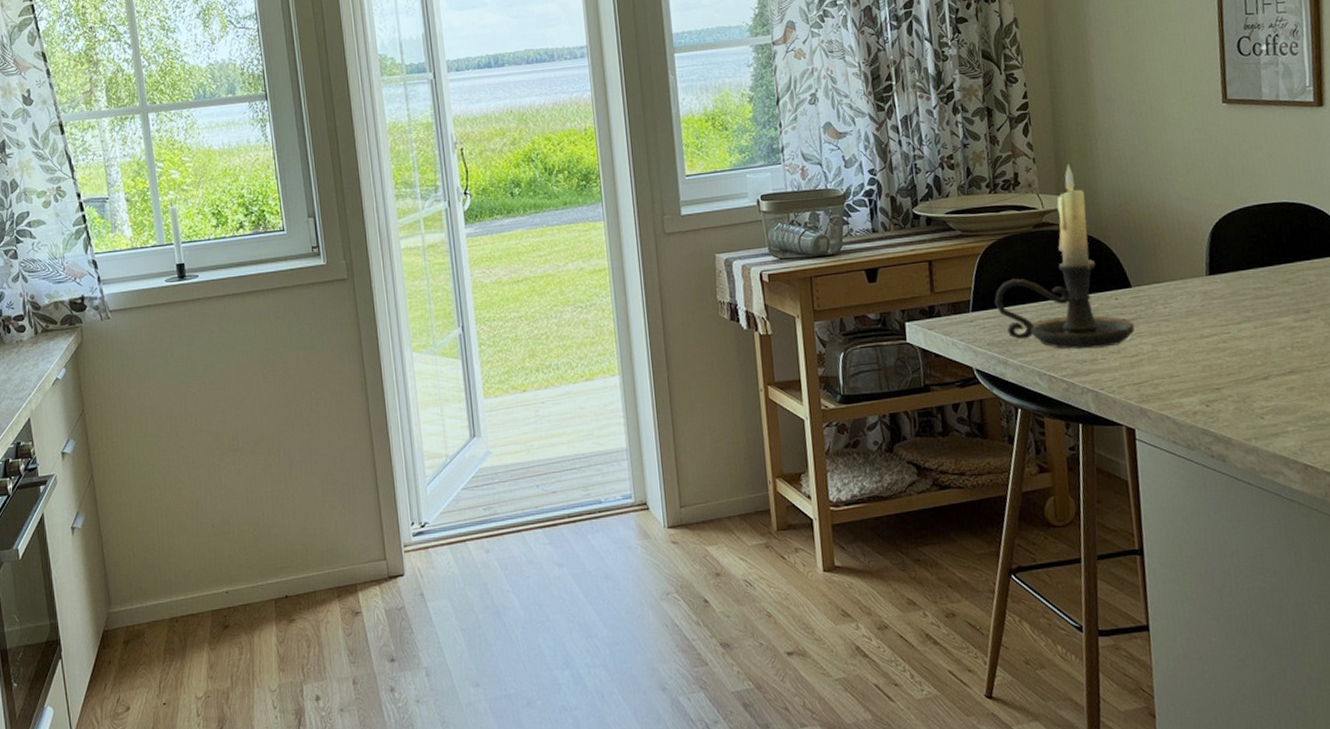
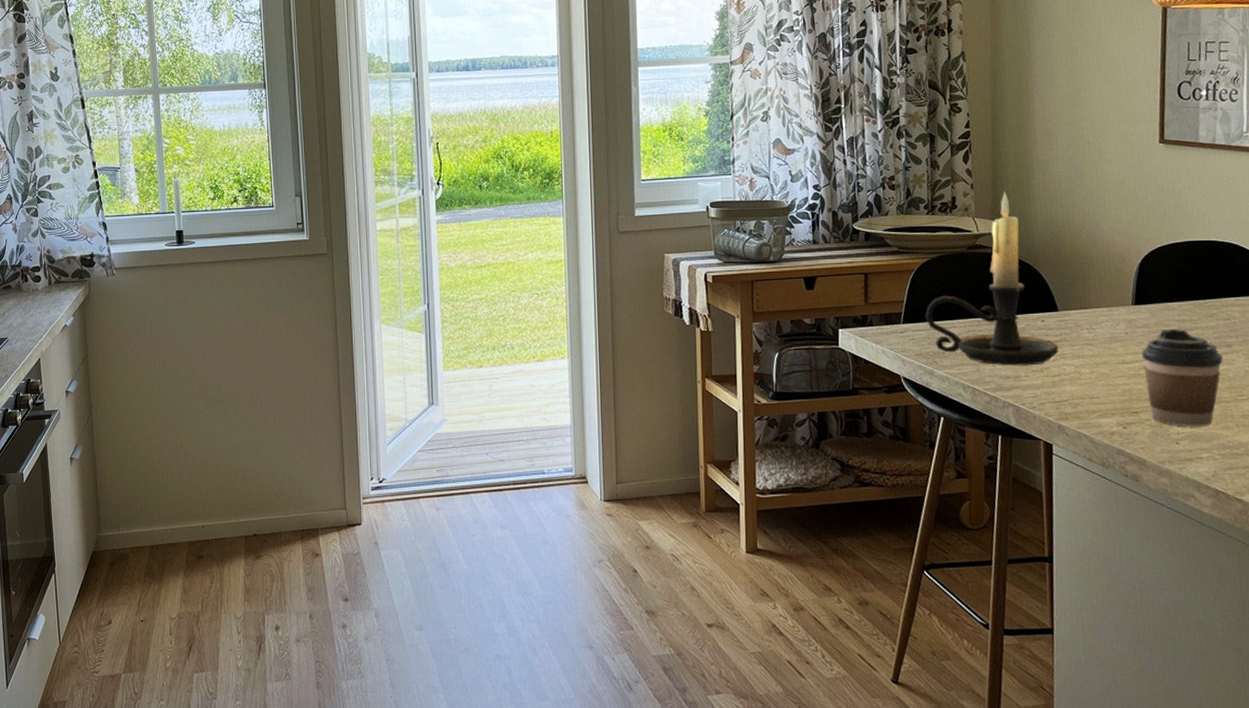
coffee cup: none [1219,297,1302,400] -> present [1141,329,1223,426]

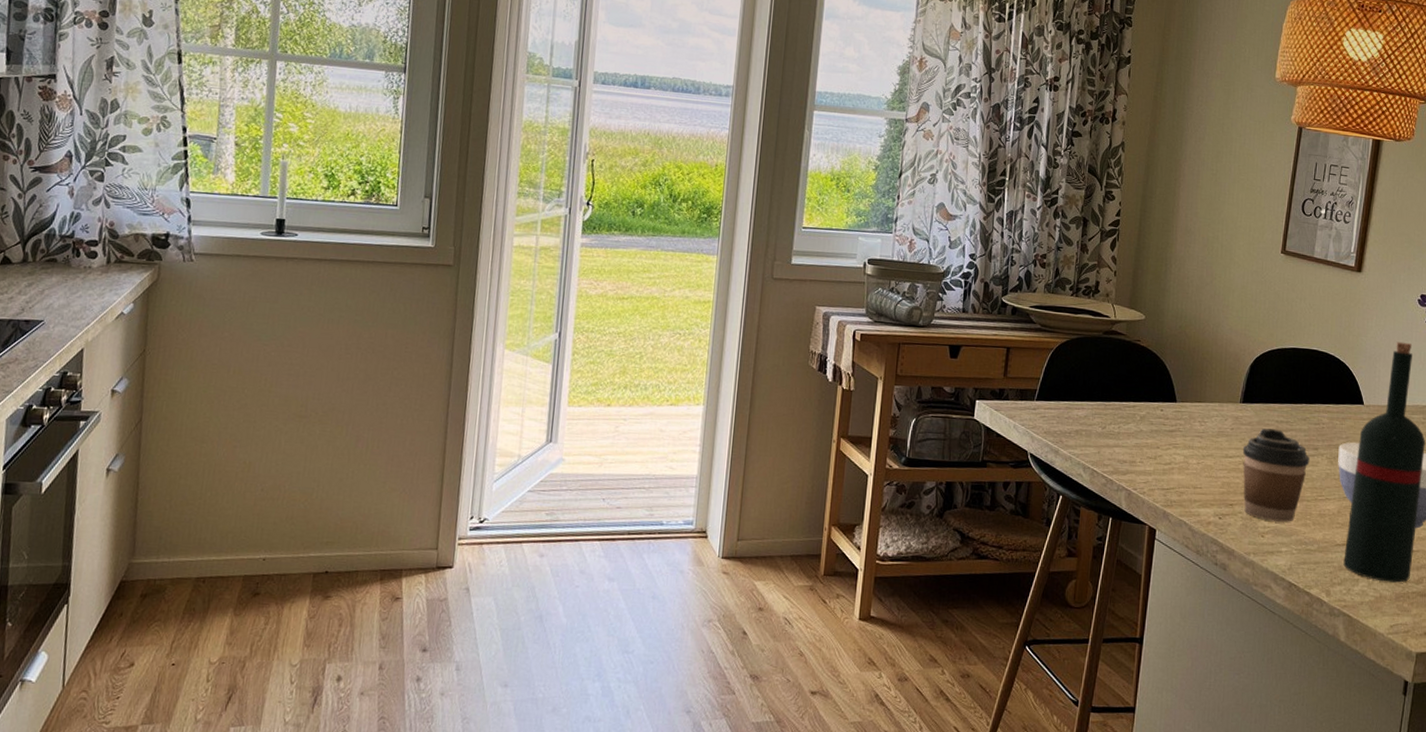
candle holder: present [925,191,1058,366] -> none [1057,281,1172,452]

